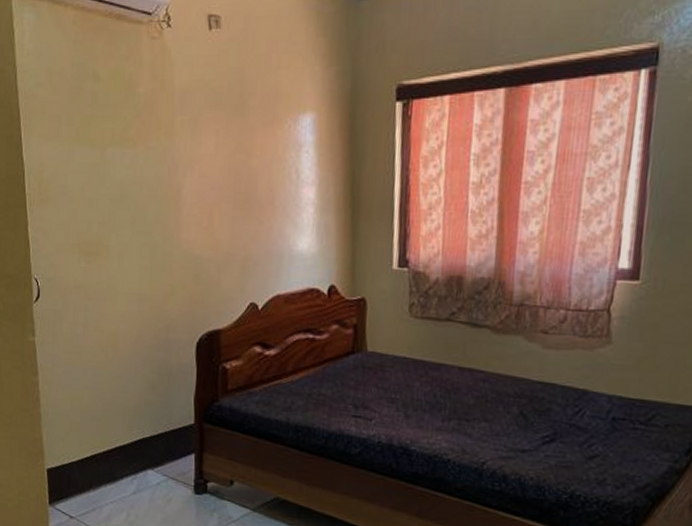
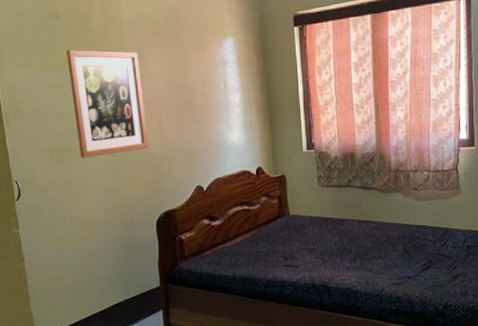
wall art: none [105,120,195,257] -> present [67,49,149,158]

